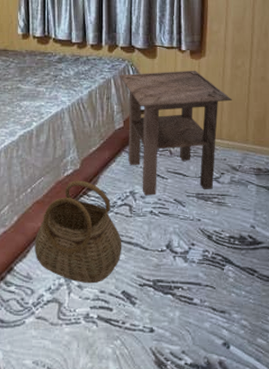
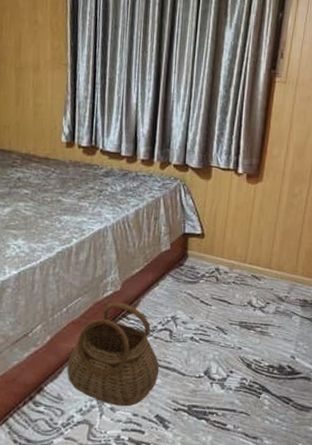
side table: present [119,70,232,196] -> none [169,193,285,322]

